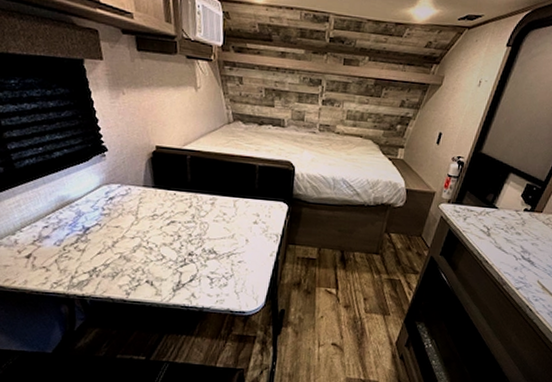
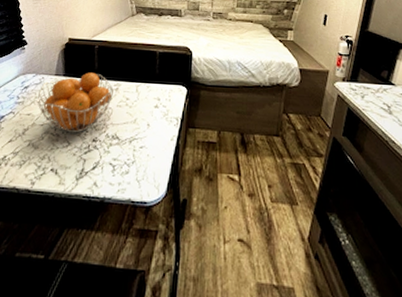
fruit basket: none [124,184,209,247] -> present [36,72,114,133]

